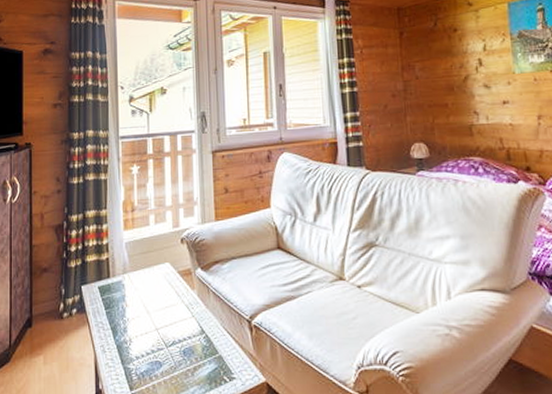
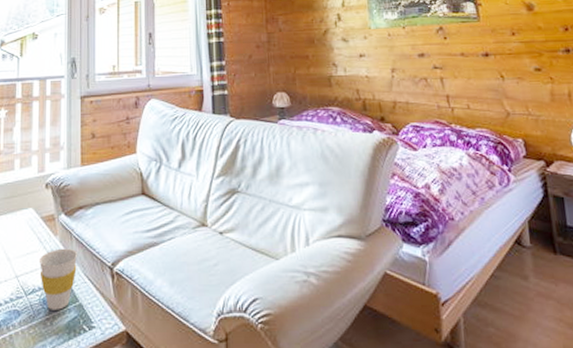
cup: none [177,301,216,362] -> present [38,248,78,310]

